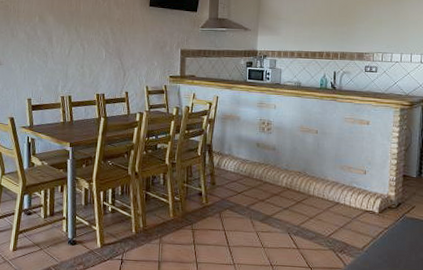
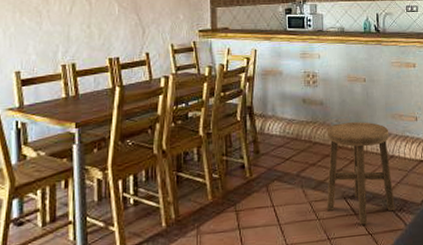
stool: none [271,168,337,259] -> present [326,122,395,225]

